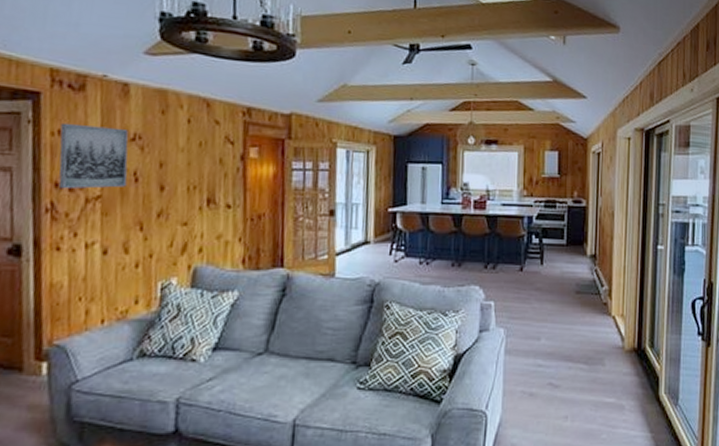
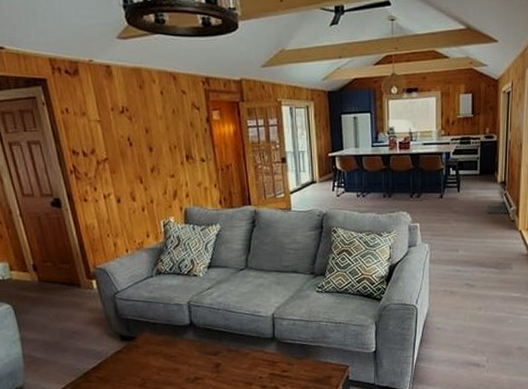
wall art: present [58,122,129,189] -> none [67,102,125,155]

